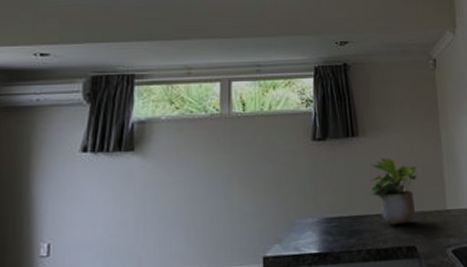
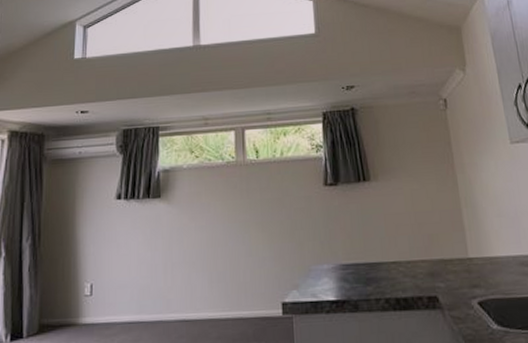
potted plant: present [369,157,417,226] -> none [384,202,435,274]

